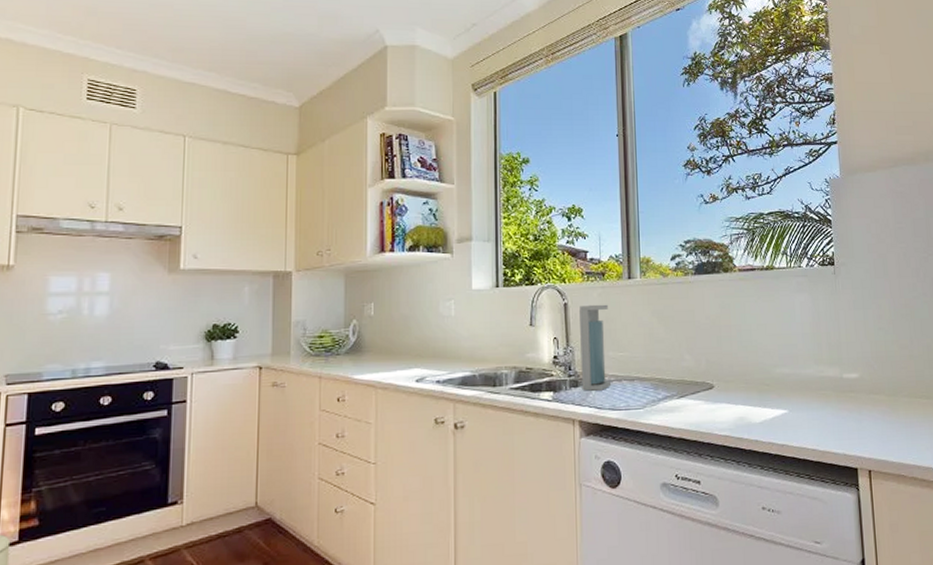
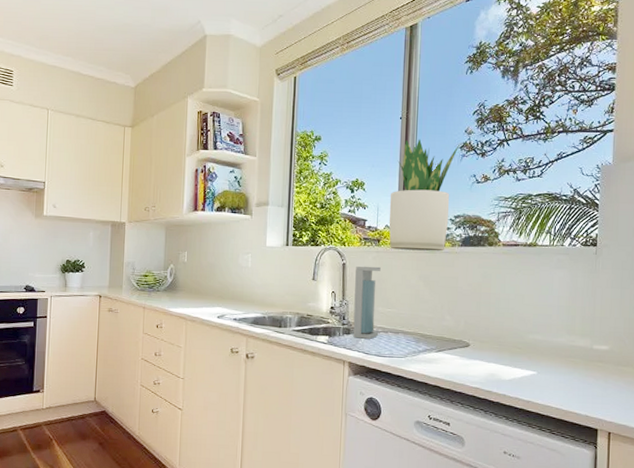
planter: none [612,157,684,283] -> present [388,139,461,252]

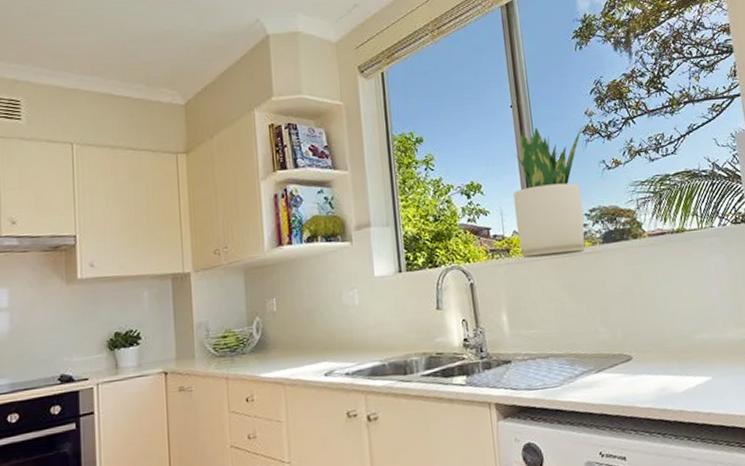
soap dispenser: present [353,266,381,339] -> none [486,281,526,373]

